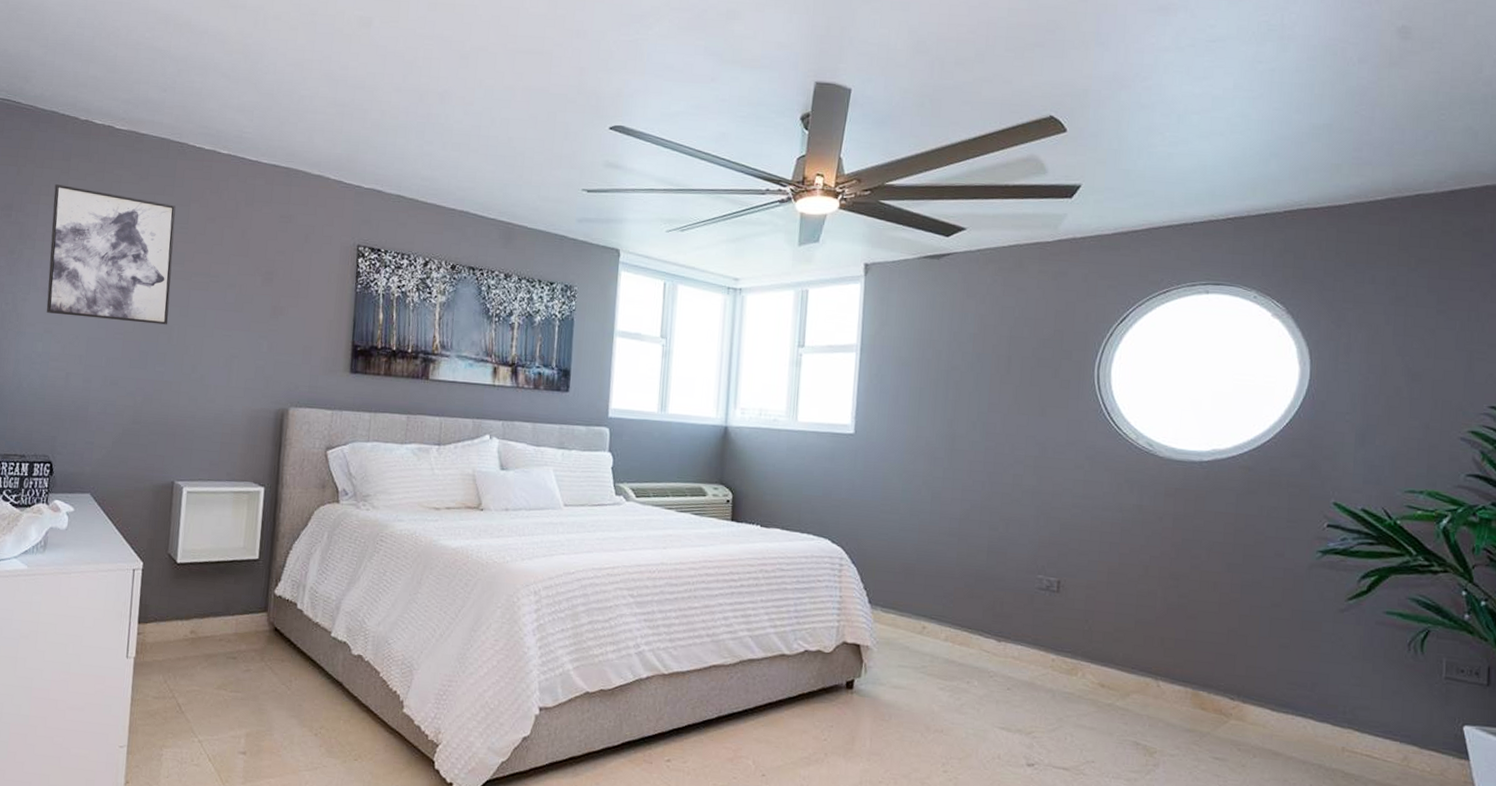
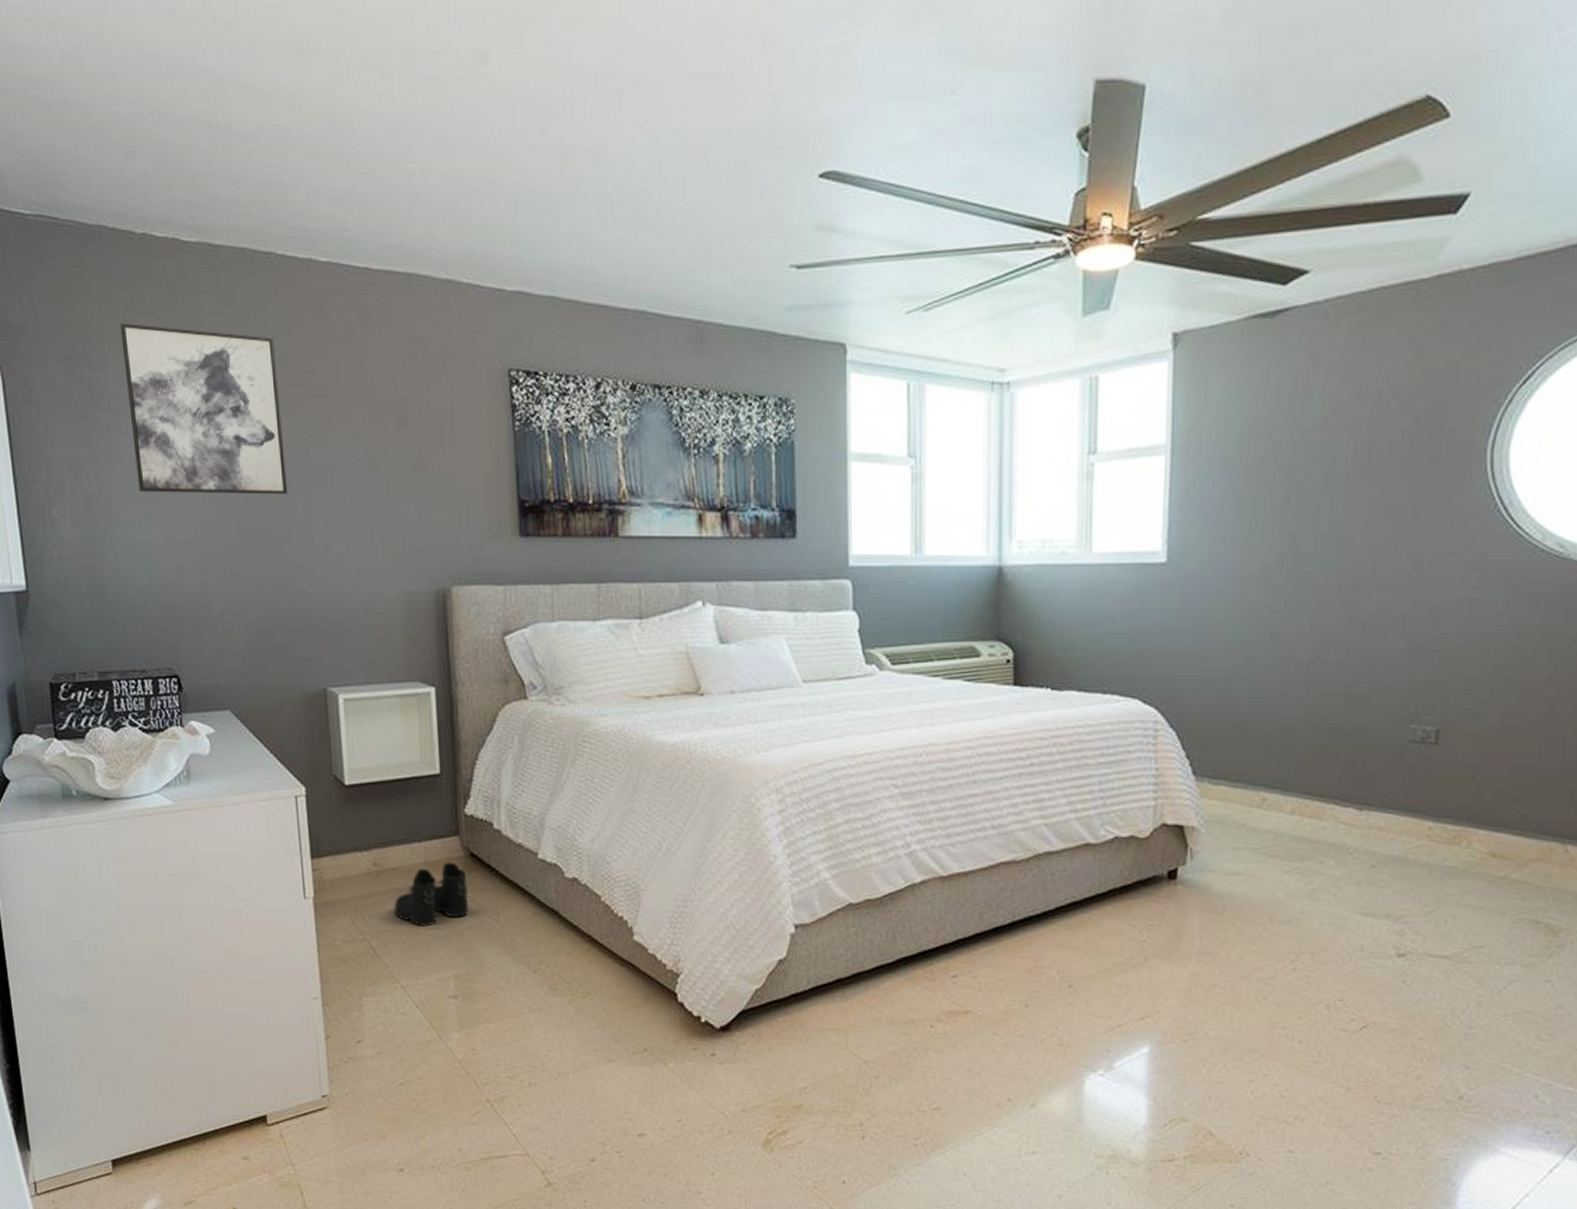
boots: none [202,634,269,689] -> present [394,862,468,927]

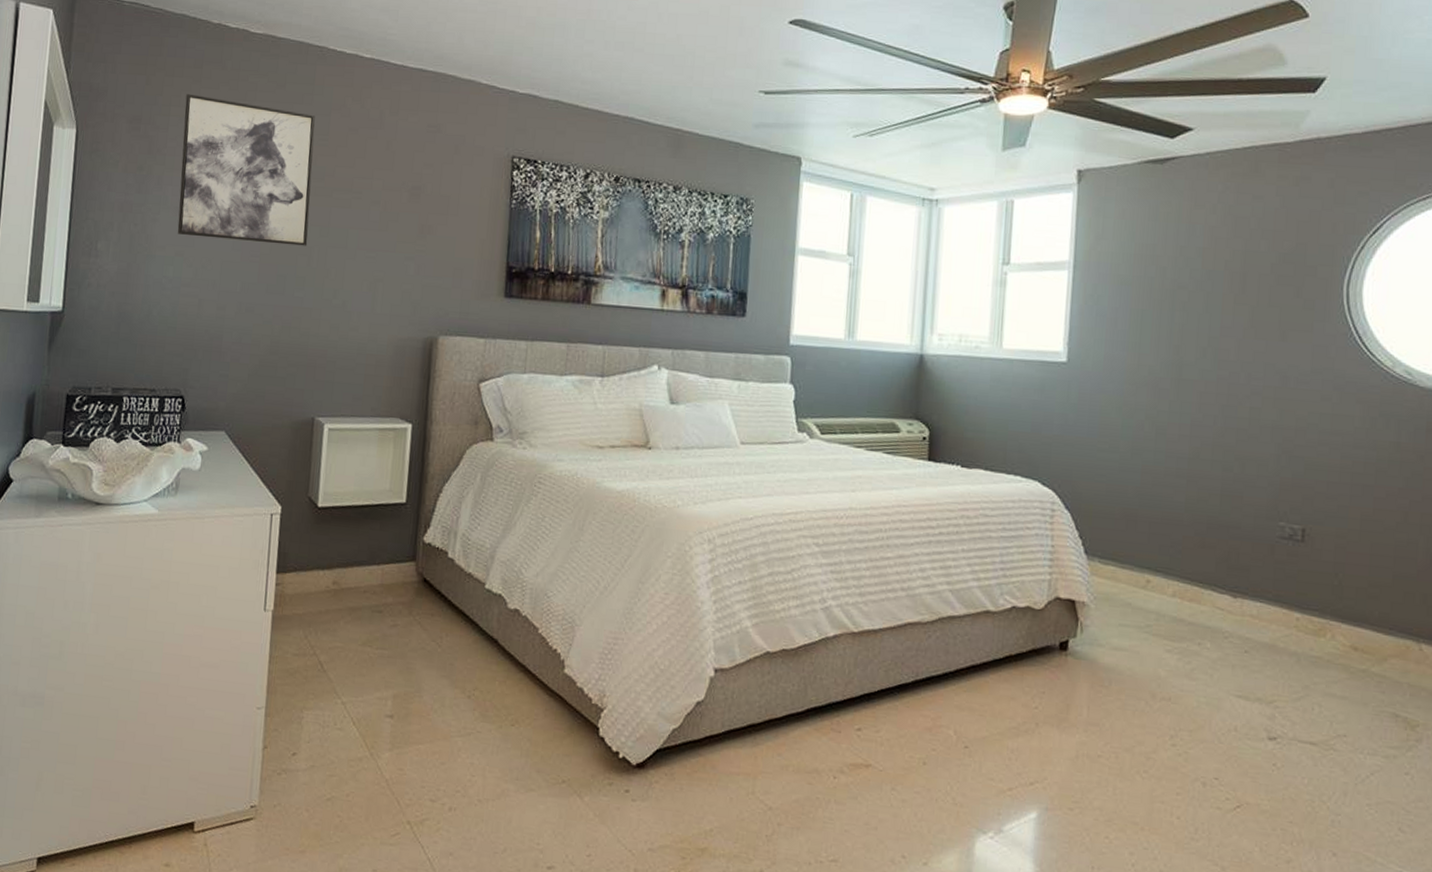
boots: present [394,862,468,927] -> none [346,585,417,646]

